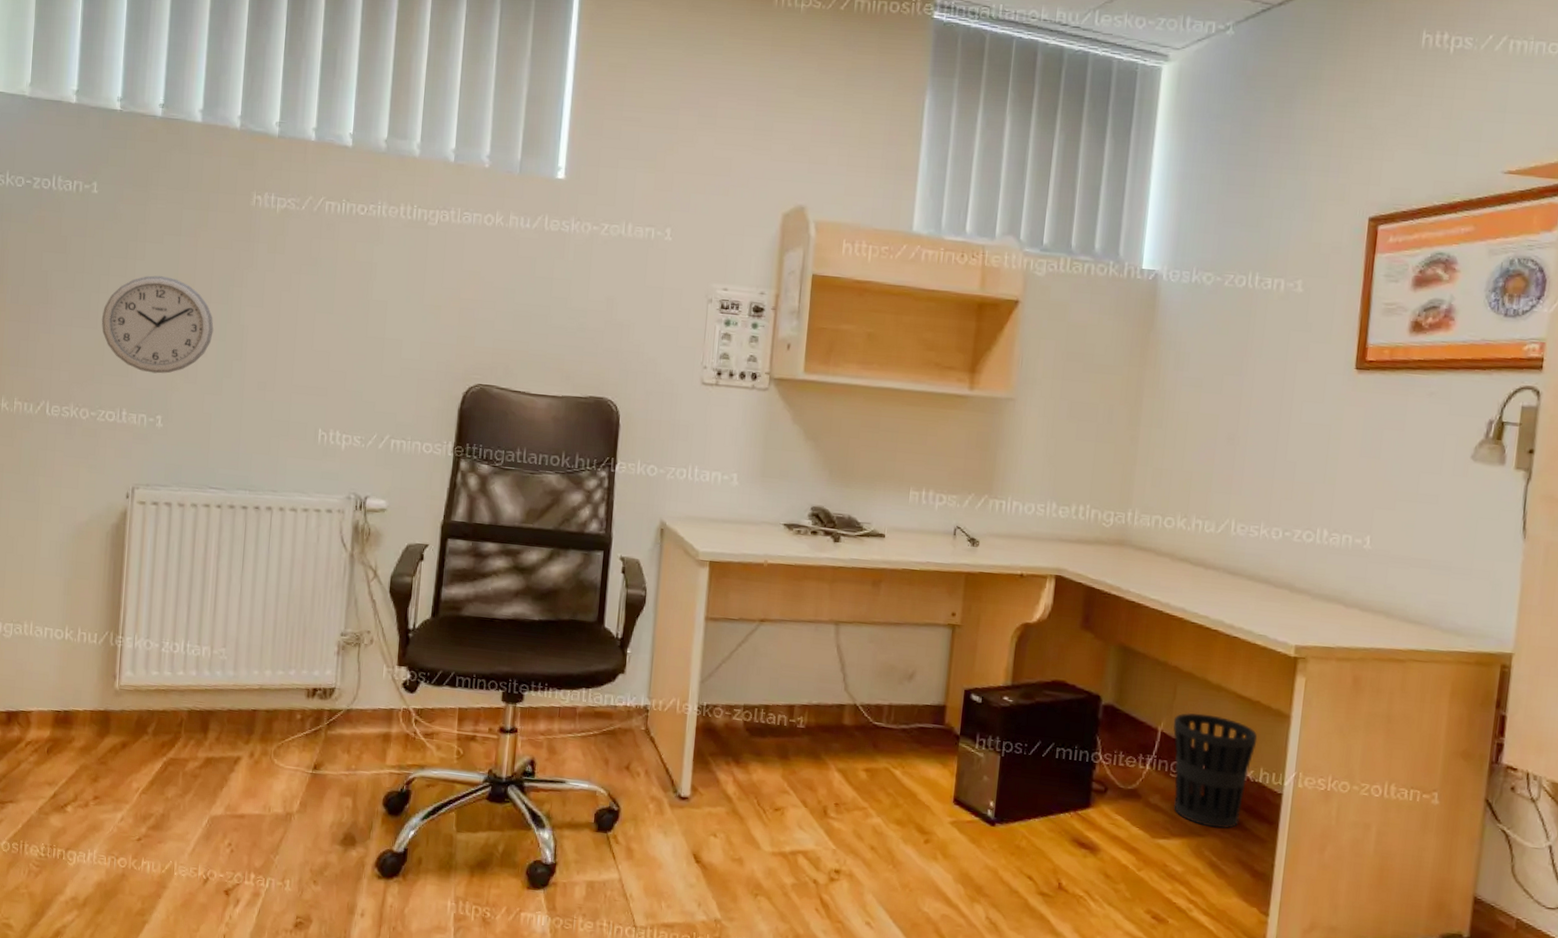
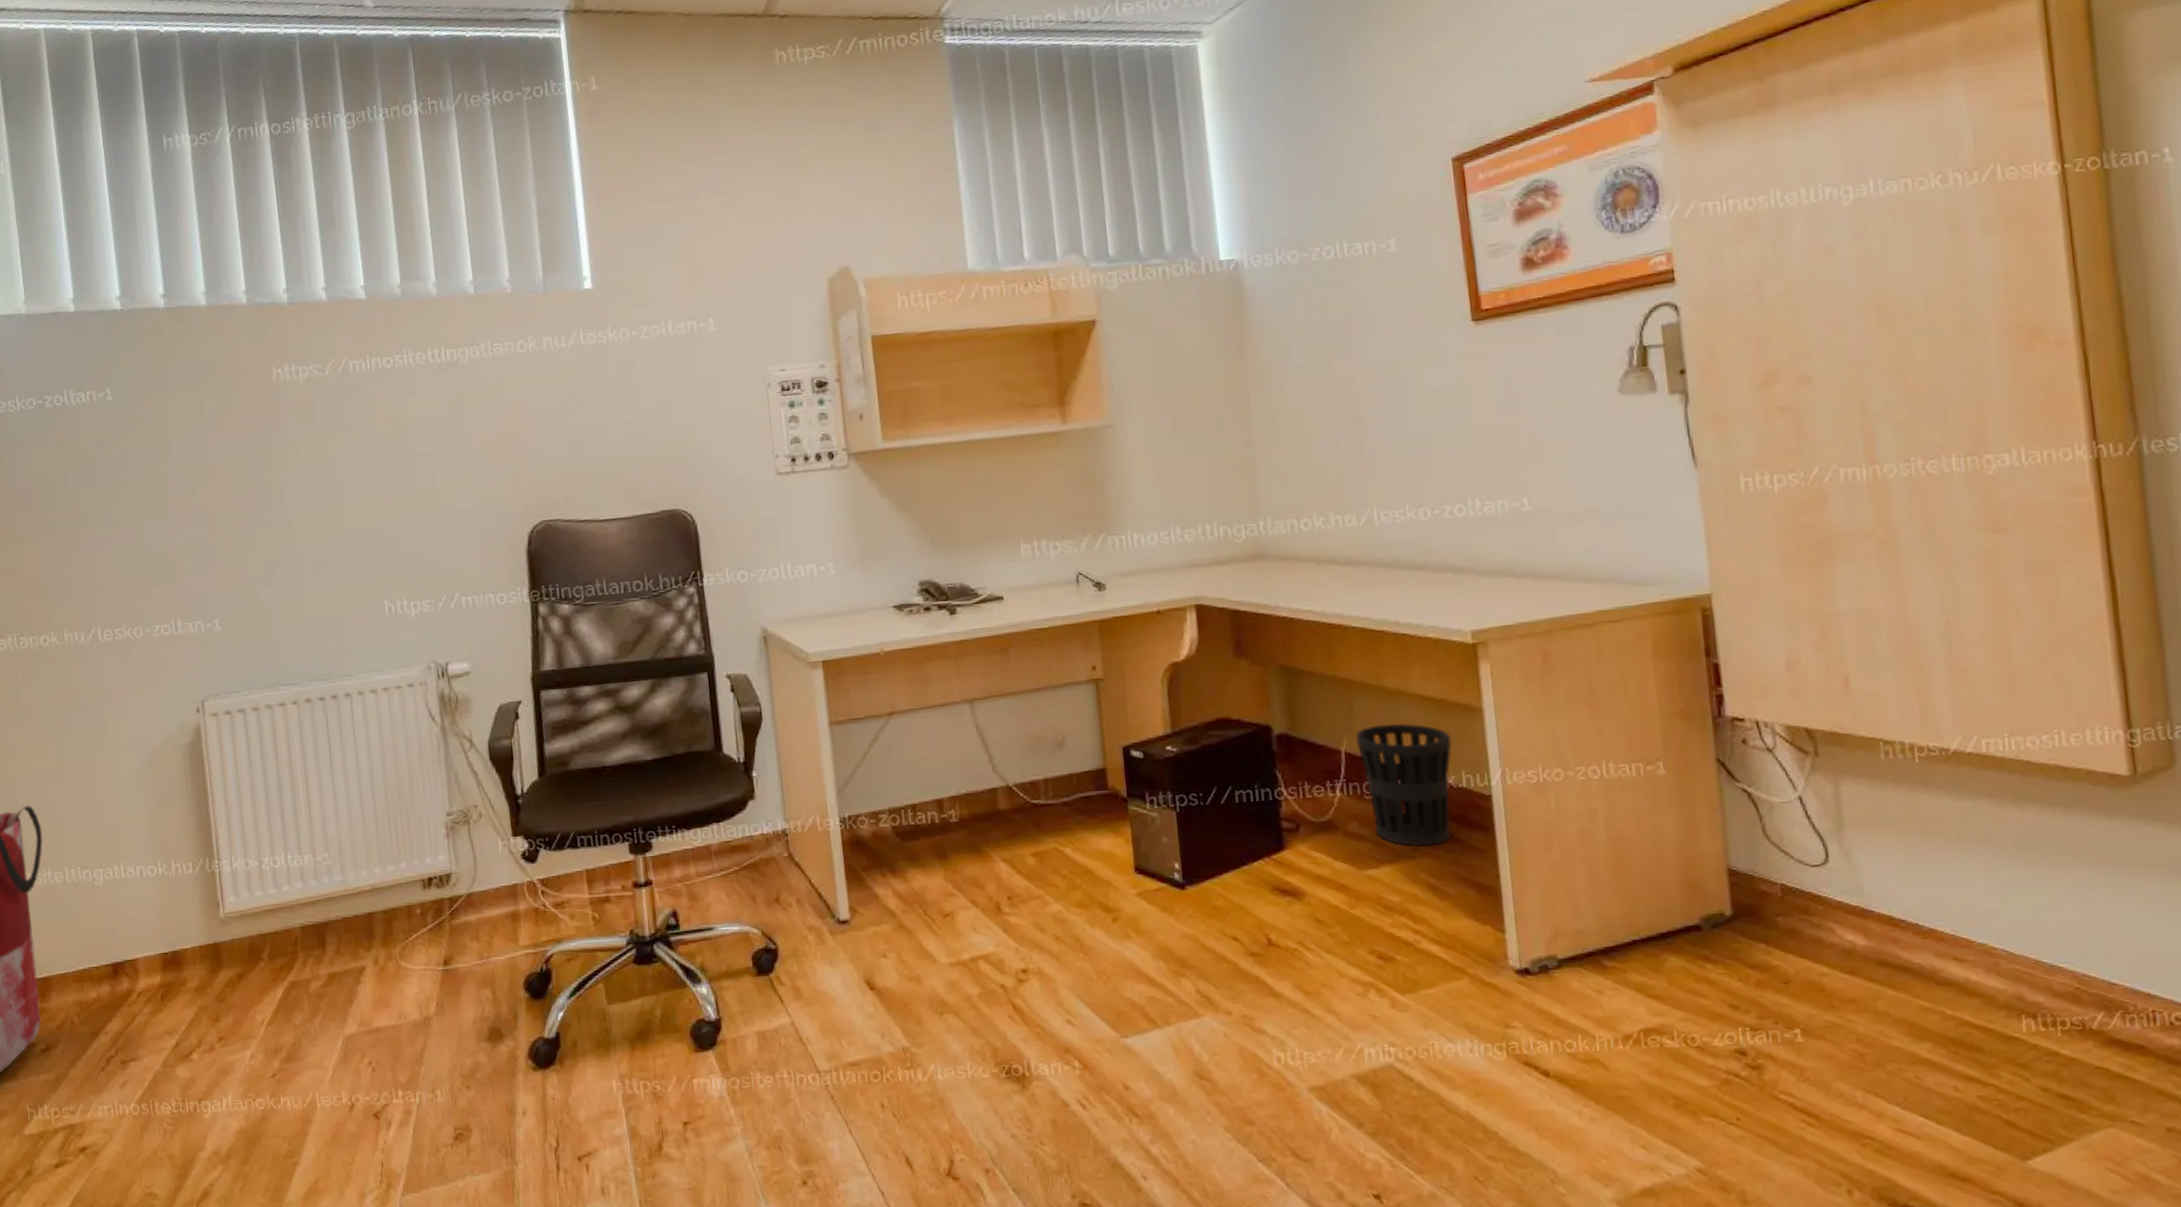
wall clock: present [101,275,214,374] -> none [138,472,257,576]

